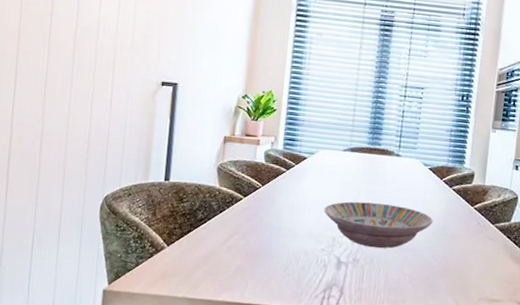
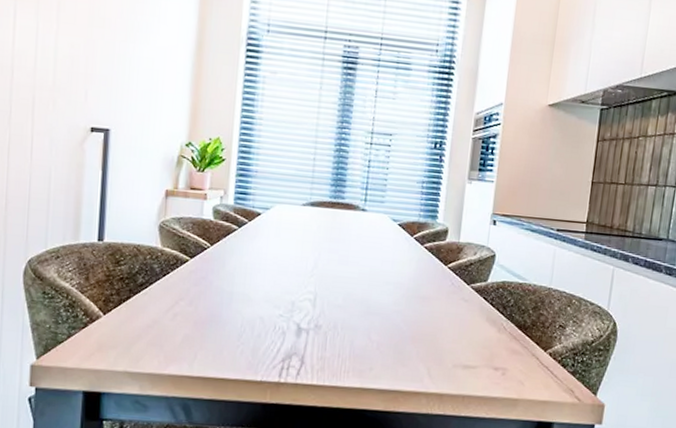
bowl: present [324,201,433,249] -> none [281,261,403,313]

